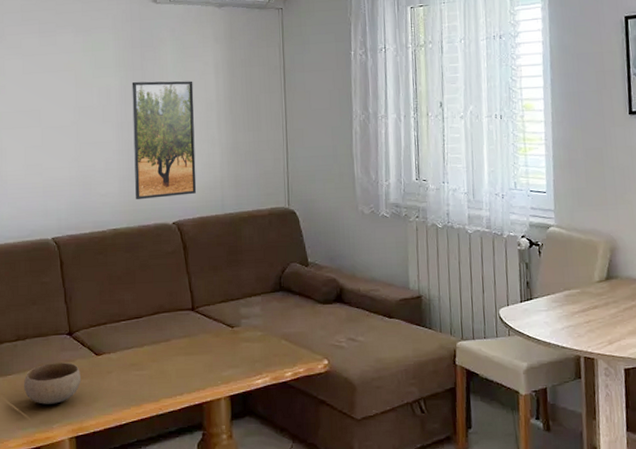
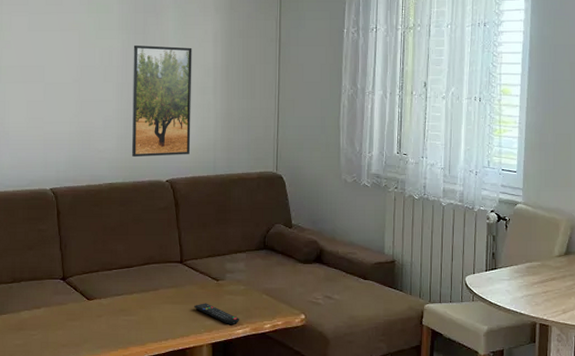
bowl: present [24,362,81,404] -> none [18,305,72,343]
remote control: none [209,352,259,375] -> present [194,303,240,325]

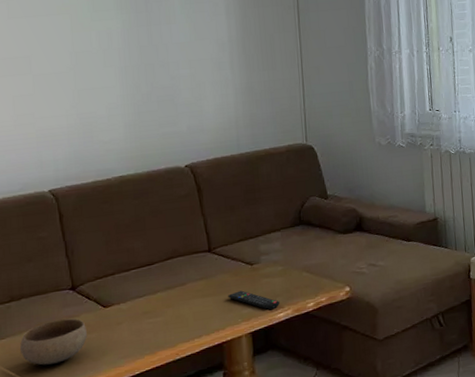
bowl: none [18,305,72,343] -> present [20,318,87,366]
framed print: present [132,45,192,157] -> none [135,22,210,144]

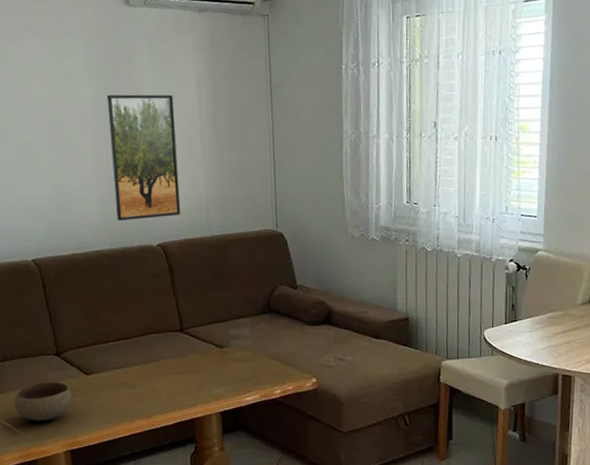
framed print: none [135,22,210,144] -> present [106,94,181,220]
remote control: present [228,290,280,310] -> none [199,371,249,393]

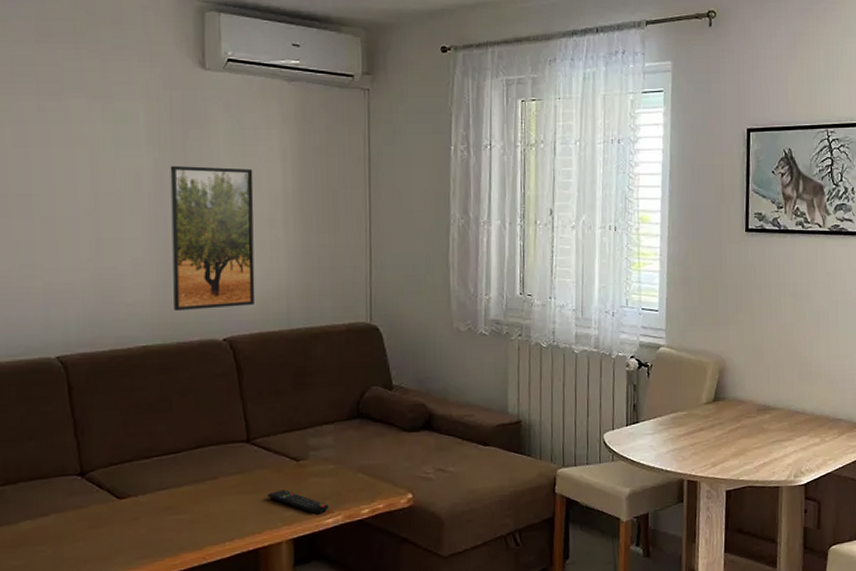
bowl: present [14,382,72,421] -> none [16,509,96,561]
remote control: none [199,371,249,393] -> present [268,489,330,515]

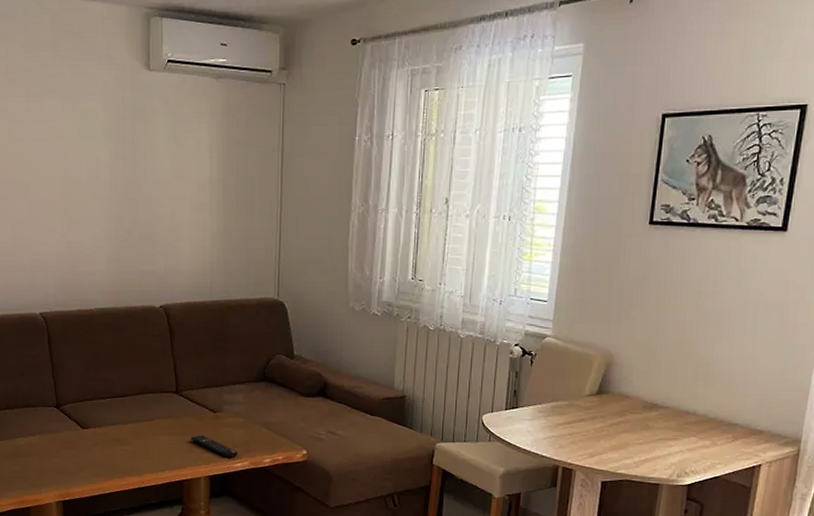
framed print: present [170,166,255,310] -> none [122,157,186,280]

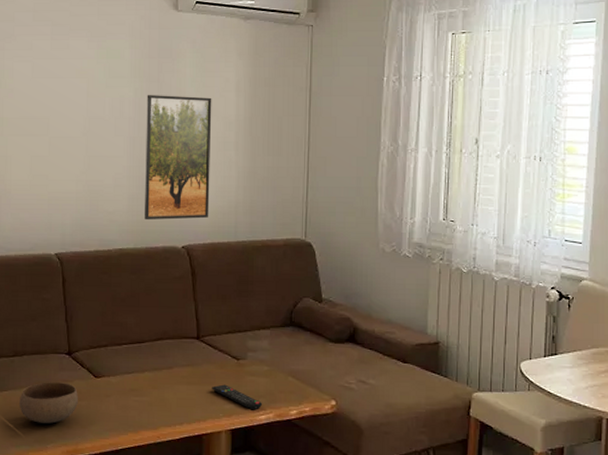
bowl: none [14,432,67,470] -> present [19,382,78,424]
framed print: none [122,157,186,280] -> present [145,95,212,220]

